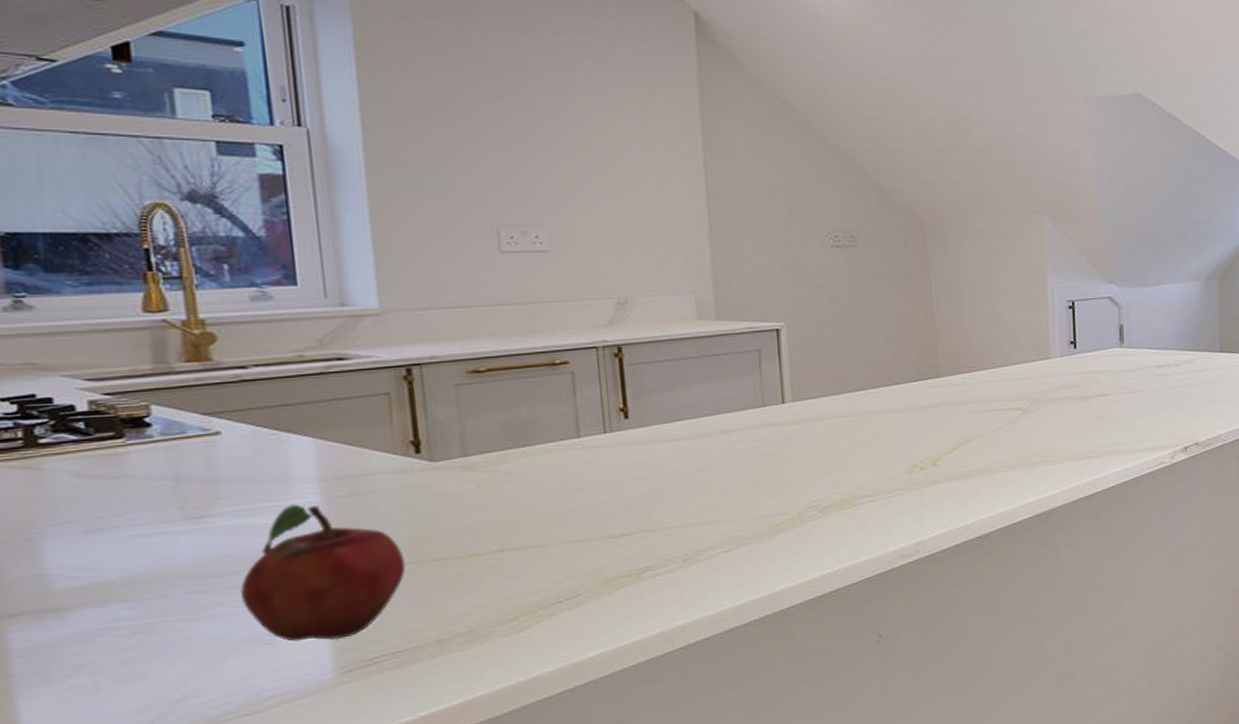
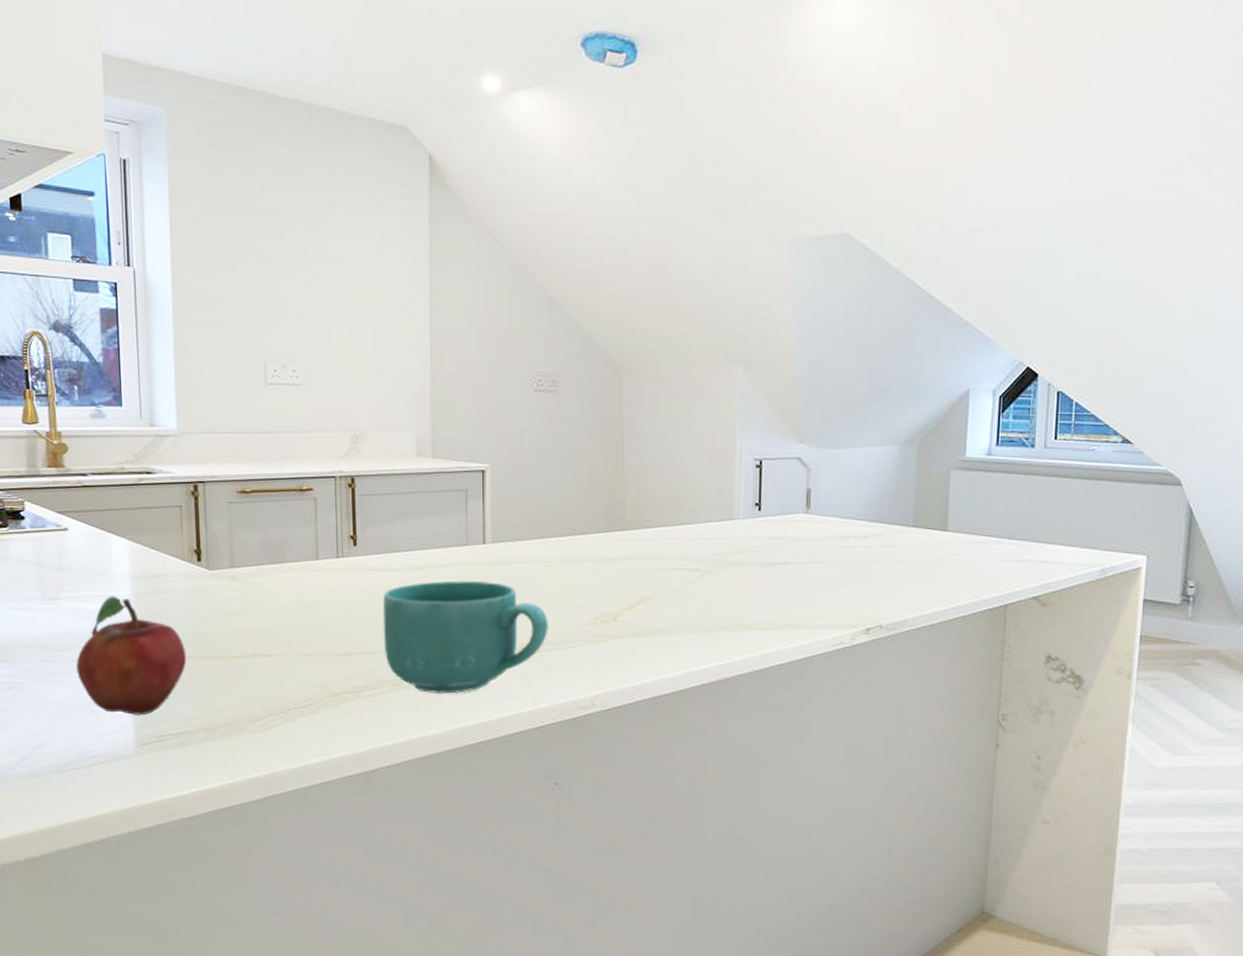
mug: none [665,441,863,564] -> present [382,580,550,694]

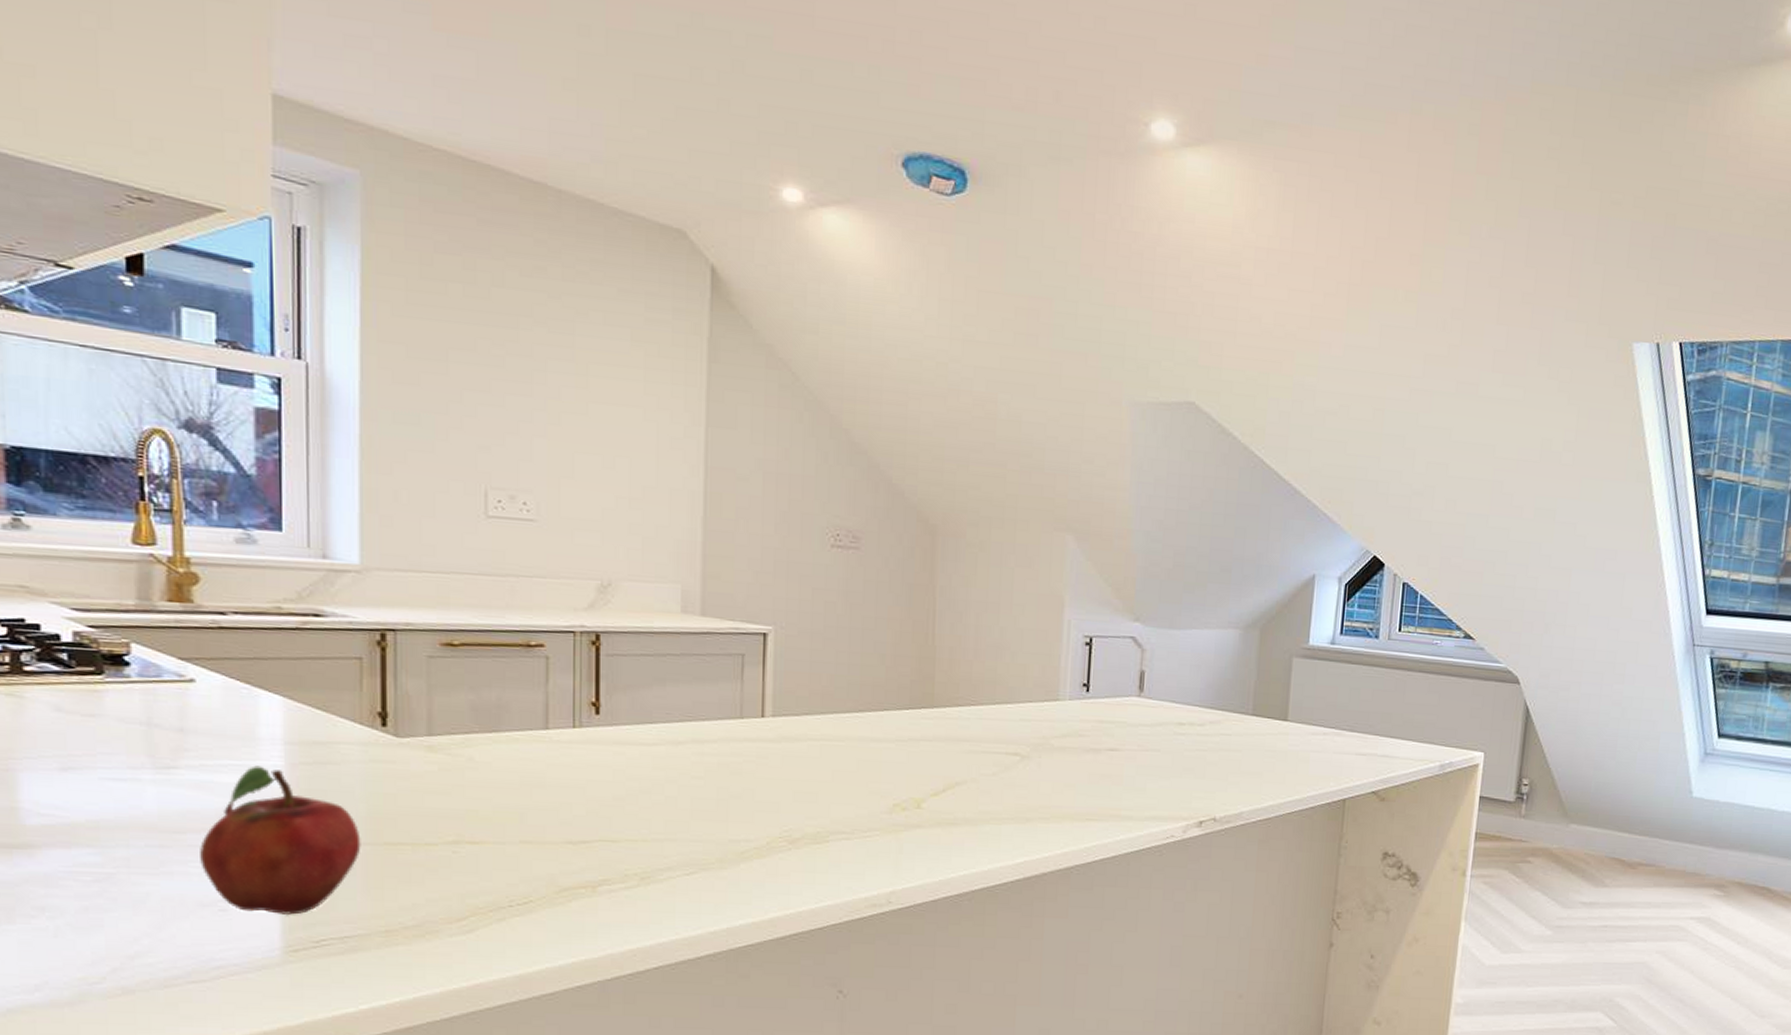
mug: present [382,580,550,694] -> none [630,758,840,889]

